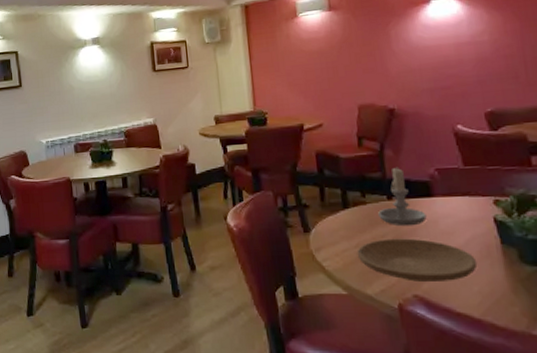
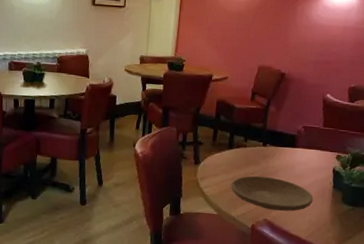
candle: present [378,167,427,227] -> none [253,121,288,168]

